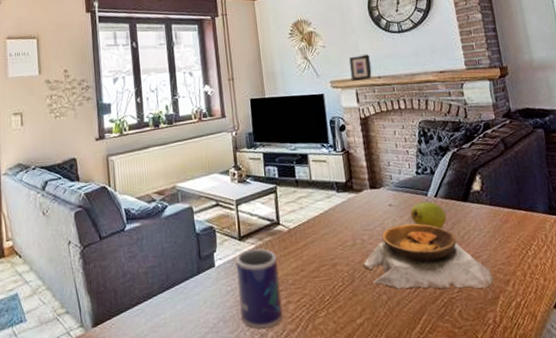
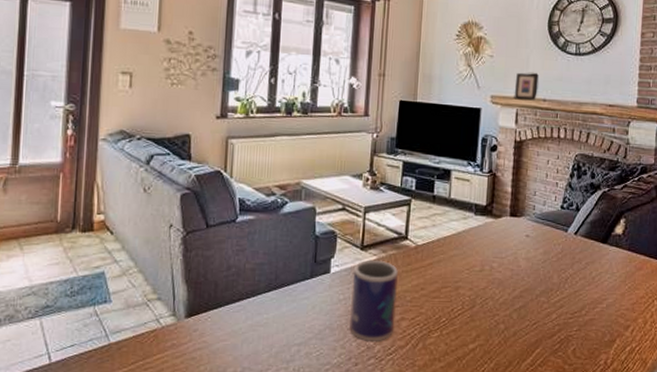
bowl: present [363,223,494,289] -> none [487,257,614,330]
fruit: present [410,201,447,229] -> none [546,237,582,267]

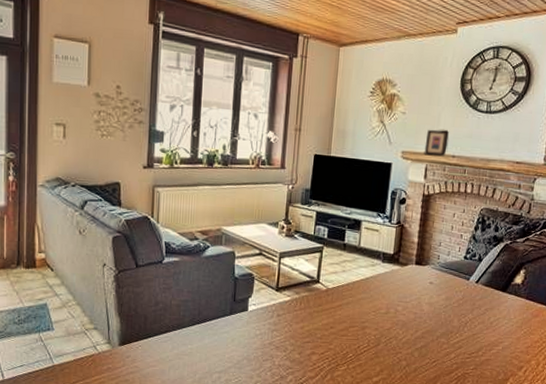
mug: present [349,259,398,341] -> none [265,300,310,372]

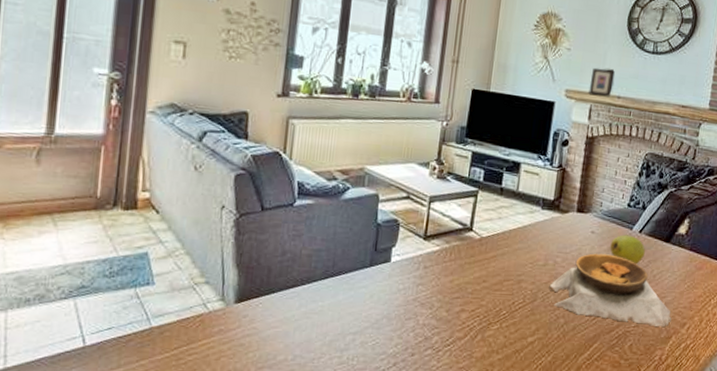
bowl: none [391,302,509,369] -> present [549,253,672,327]
fruit: none [448,285,482,313] -> present [610,234,645,265]

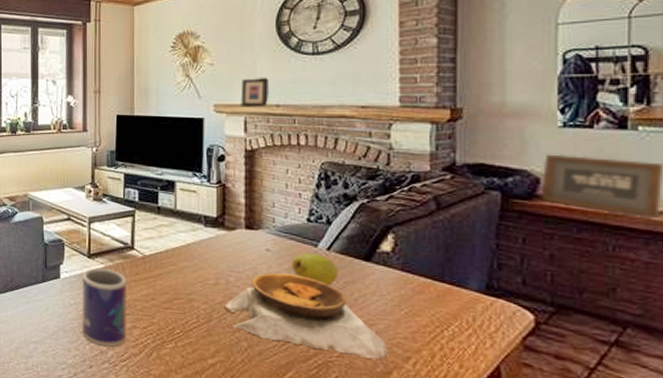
mug: none [408,250,461,332] -> present [81,268,128,347]

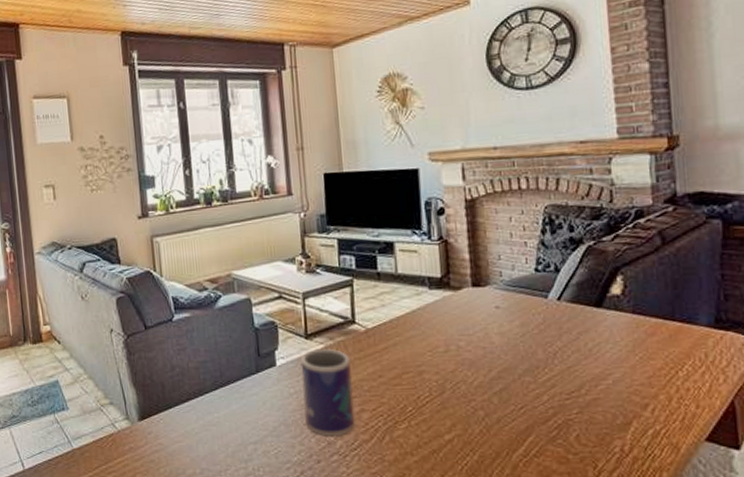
bowl: present [224,272,388,359] -> none [457,330,627,411]
picture frame: present [241,78,268,107] -> none [455,119,484,153]
fruit: present [292,252,338,286] -> none [523,304,571,339]

